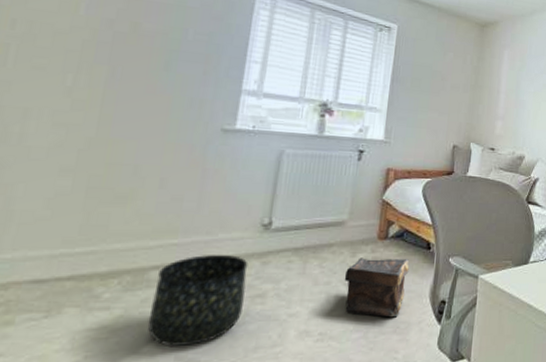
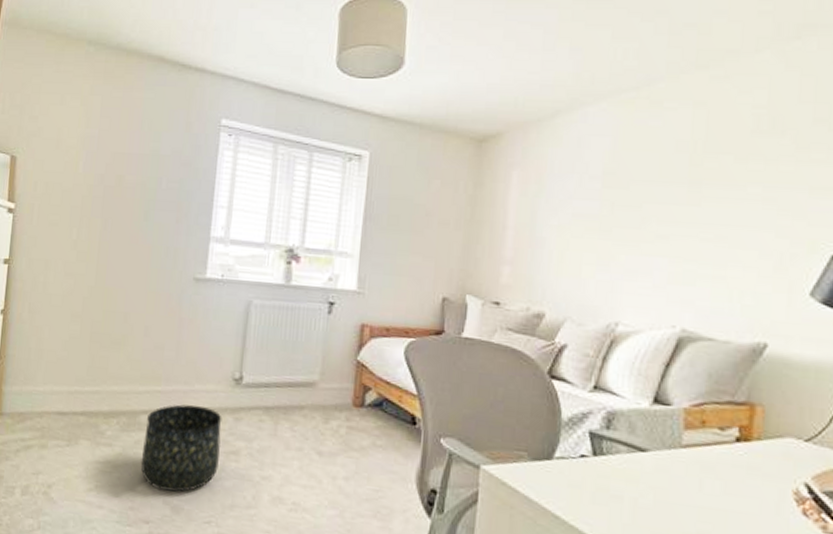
pouch: present [344,258,410,318] -> none [317,425,391,500]

